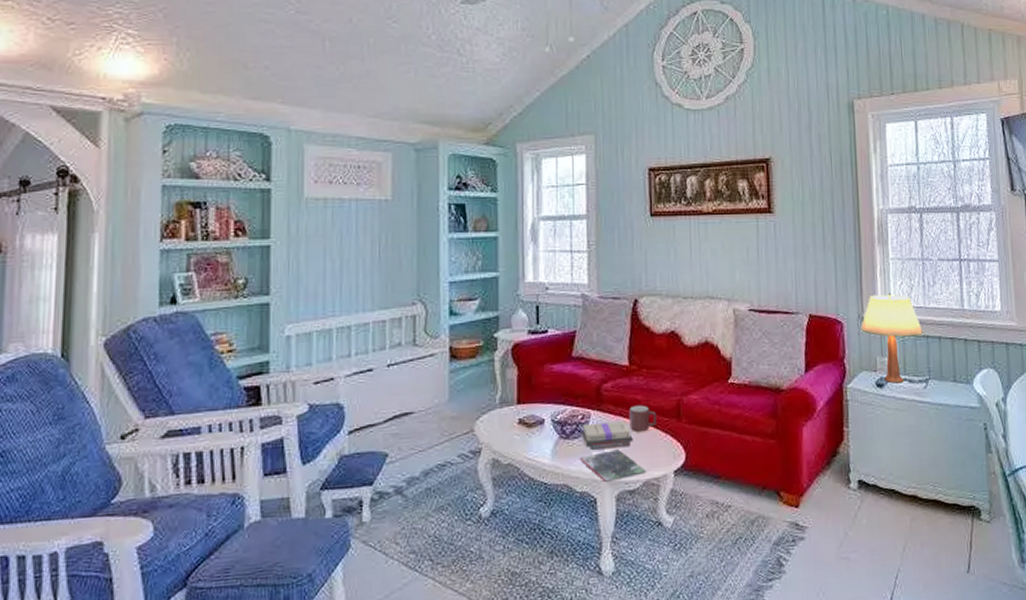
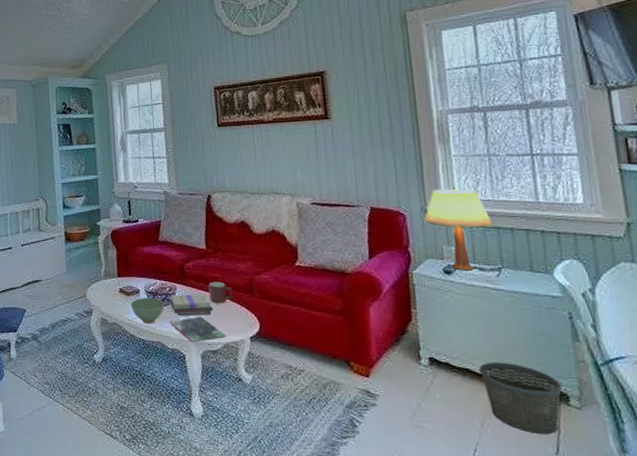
bowl: none [531,428,576,463] -> present [130,297,165,325]
basket: none [903,479,976,553] -> present [479,362,563,434]

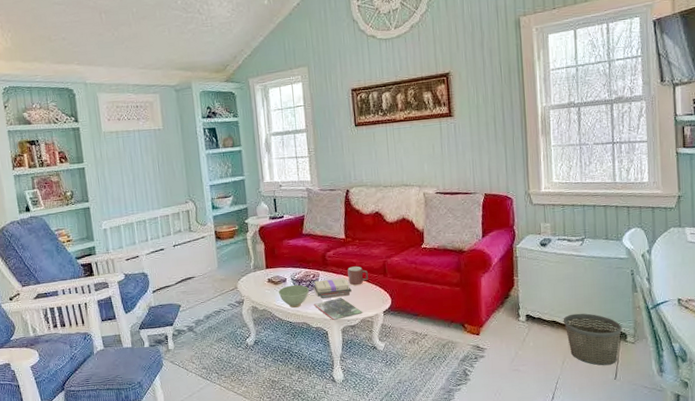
table lamp: present [424,186,494,272] -> none [527,172,581,244]

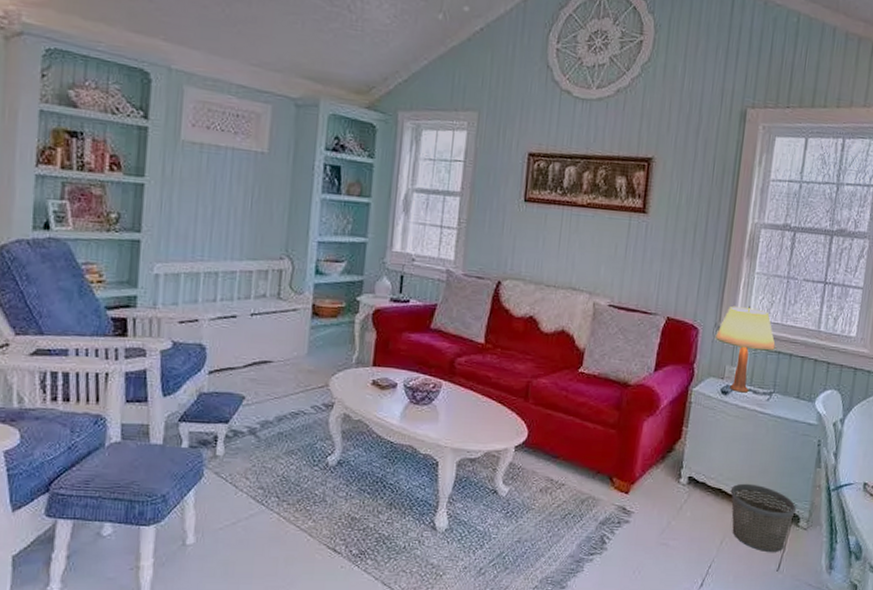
bowl: present [278,284,310,308] -> none [382,393,425,425]
books: present [313,278,352,299] -> none [430,392,480,419]
magazine: present [313,298,363,321] -> none [426,420,490,449]
mug: present [347,266,369,287] -> none [478,381,506,409]
table lamp: none [527,172,581,244] -> present [715,305,777,394]

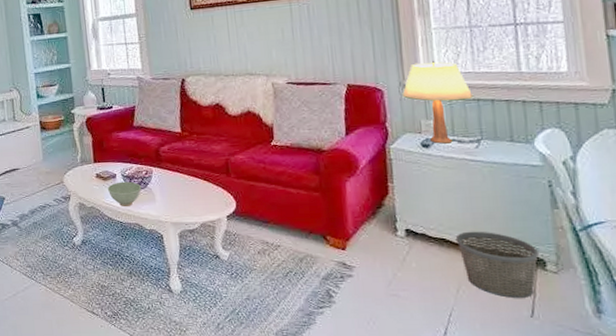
bowl: none [382,393,425,425] -> present [107,181,142,207]

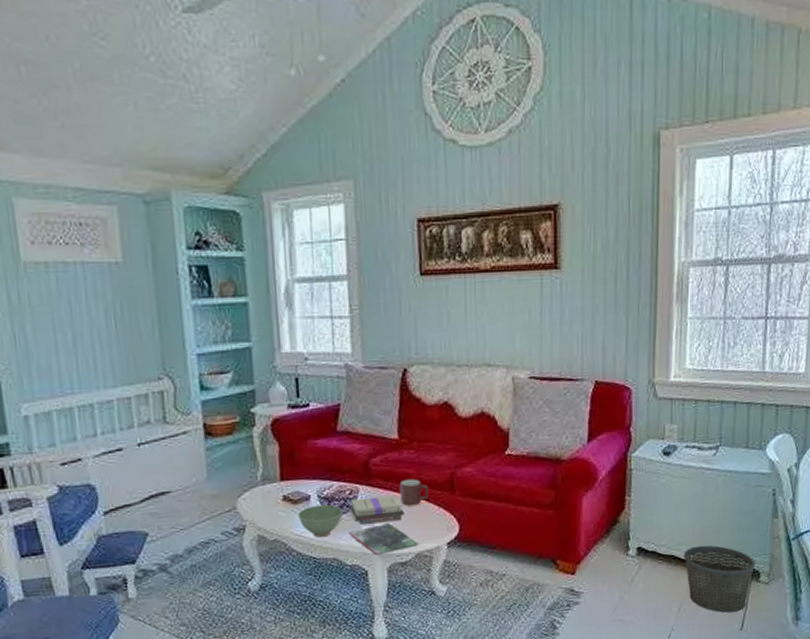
books: none [145,176,190,198] -> present [348,495,404,524]
magazine: none [146,198,203,224] -> present [348,523,419,556]
mug: none [184,163,210,186] -> present [400,478,430,508]
table lamp: present [402,60,474,145] -> none [650,355,719,452]

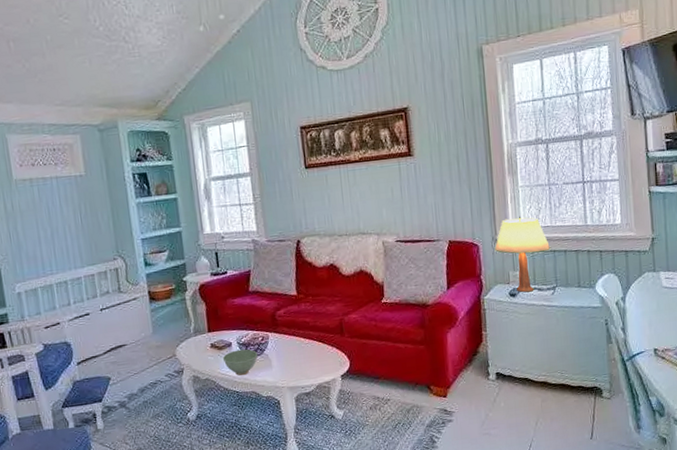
books: present [348,495,404,524] -> none [261,339,305,364]
magazine: present [348,523,419,556] -> none [263,362,319,388]
mug: present [400,478,430,508] -> none [300,325,325,349]
table lamp: none [650,355,719,452] -> present [494,216,551,294]
basket: present [683,545,756,613] -> none [535,368,598,425]

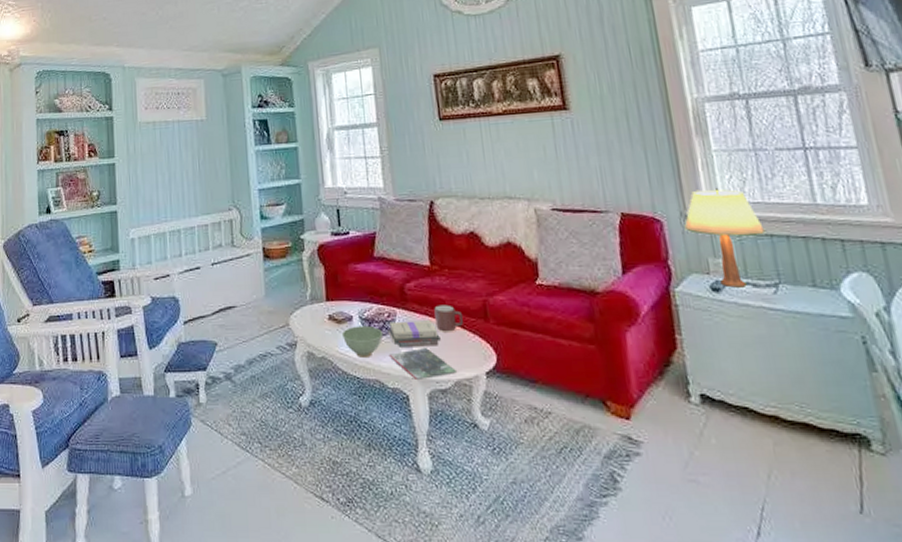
books: none [261,339,305,364] -> present [387,320,441,347]
magazine: none [263,362,319,388] -> present [388,348,458,381]
mug: none [300,325,325,349] -> present [434,304,464,334]

